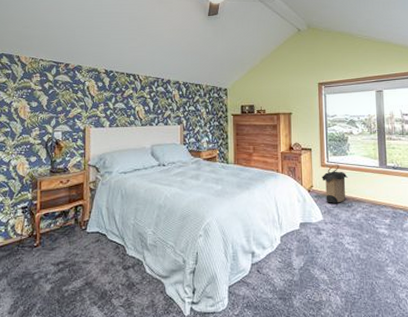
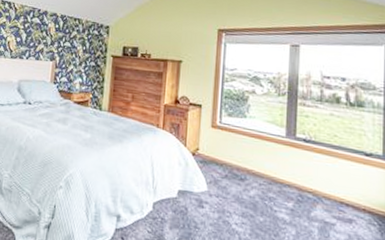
laundry hamper: present [322,164,348,203] -> none [211,127,244,174]

